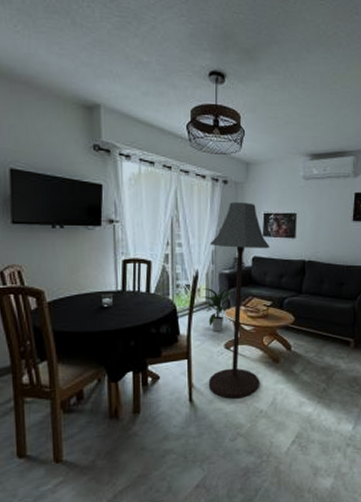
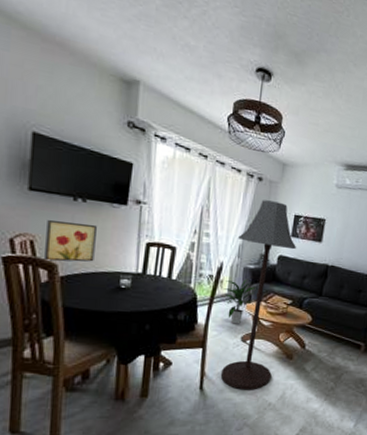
wall art: none [31,248,76,288] -> present [45,220,97,262]

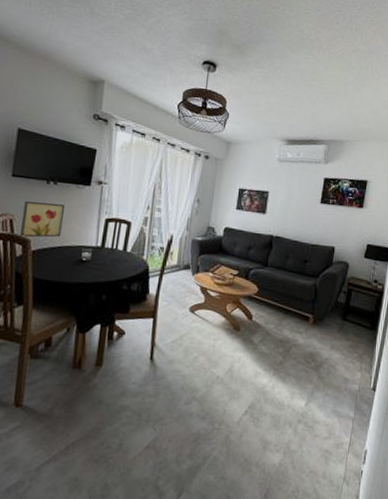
floor lamp: present [220,200,297,390] -> none [170,176,242,362]
indoor plant: present [223,280,255,324] -> none [173,251,203,295]

